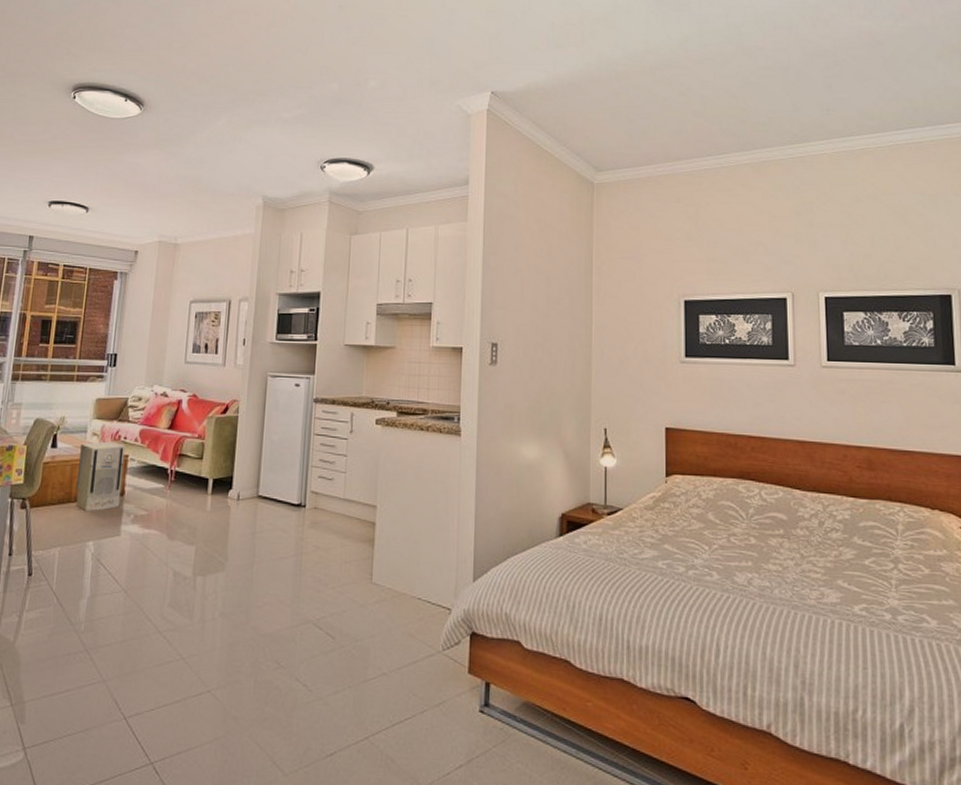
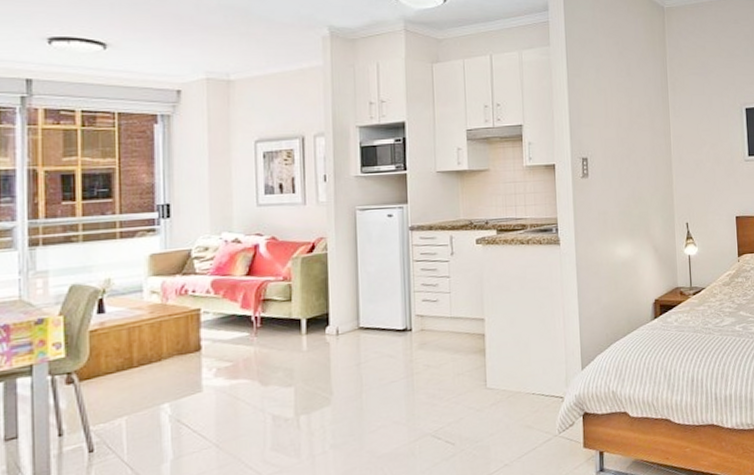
air purifier: present [76,441,126,511] -> none [137,297,197,374]

